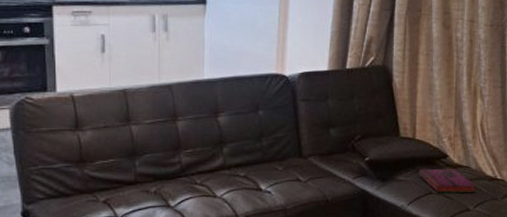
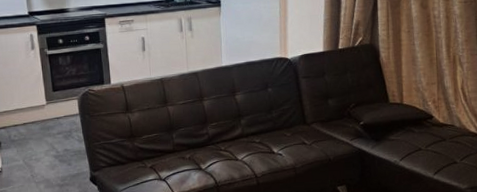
hardback book: present [419,168,477,193] -> none [408,128,462,149]

